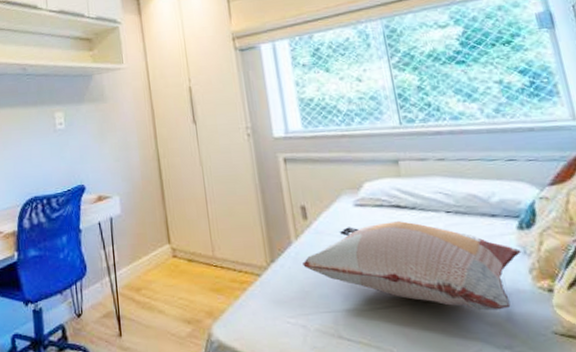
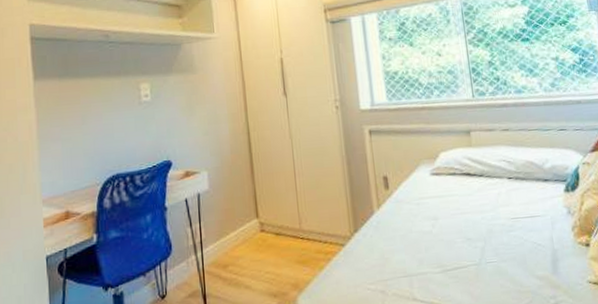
decorative pillow: present [302,221,521,311] -> none [383,188,567,267]

